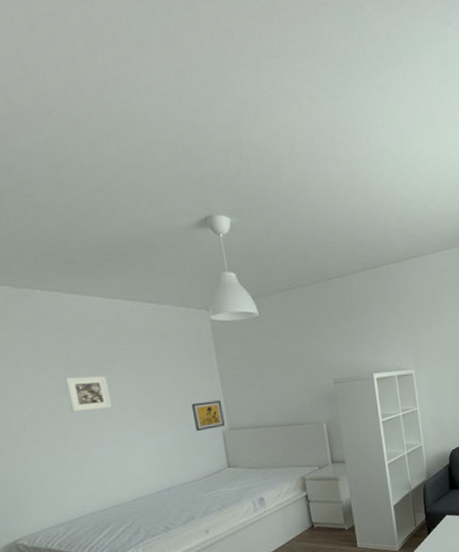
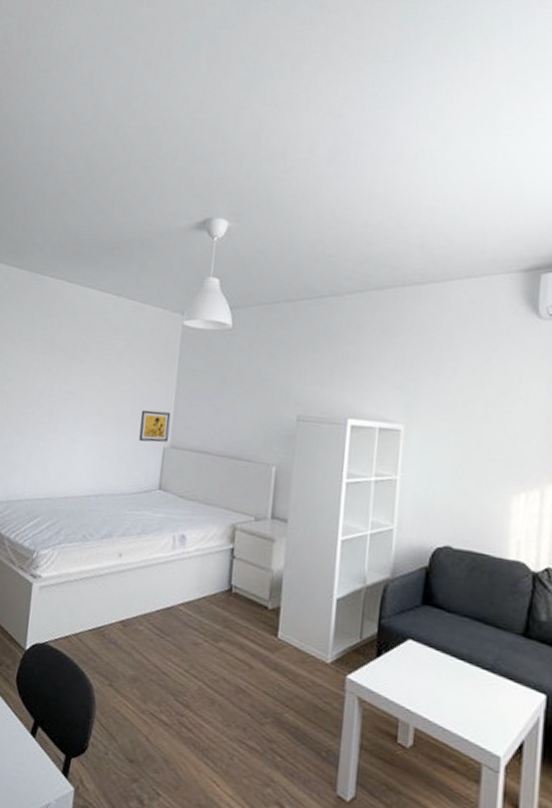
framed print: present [64,376,112,412] -> none [40,361,77,398]

